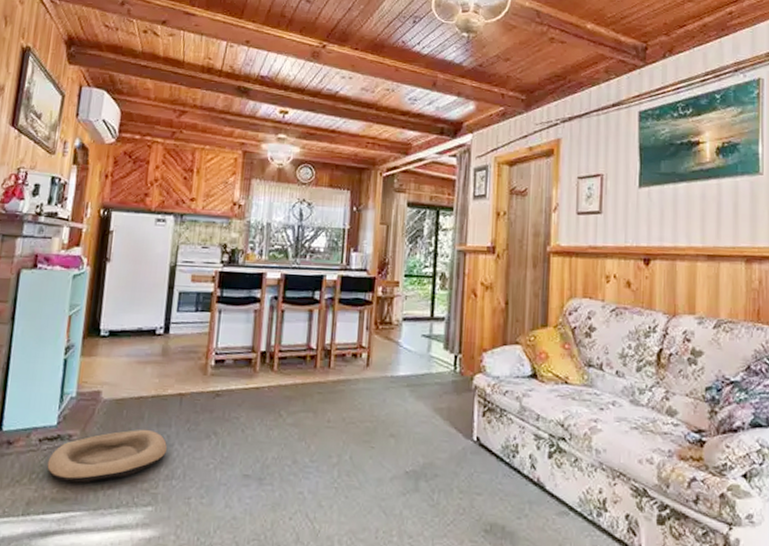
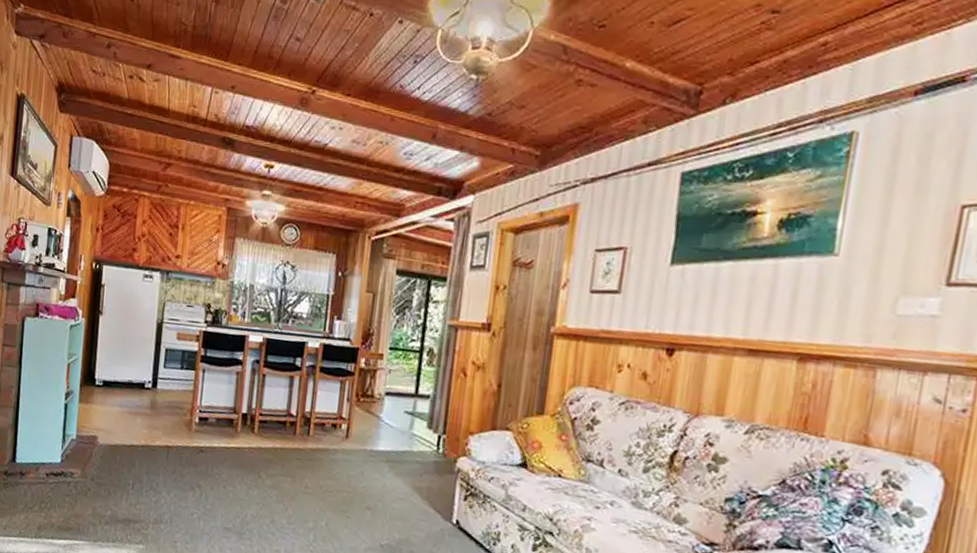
dog bed: present [47,429,168,483] -> none [53,474,156,517]

